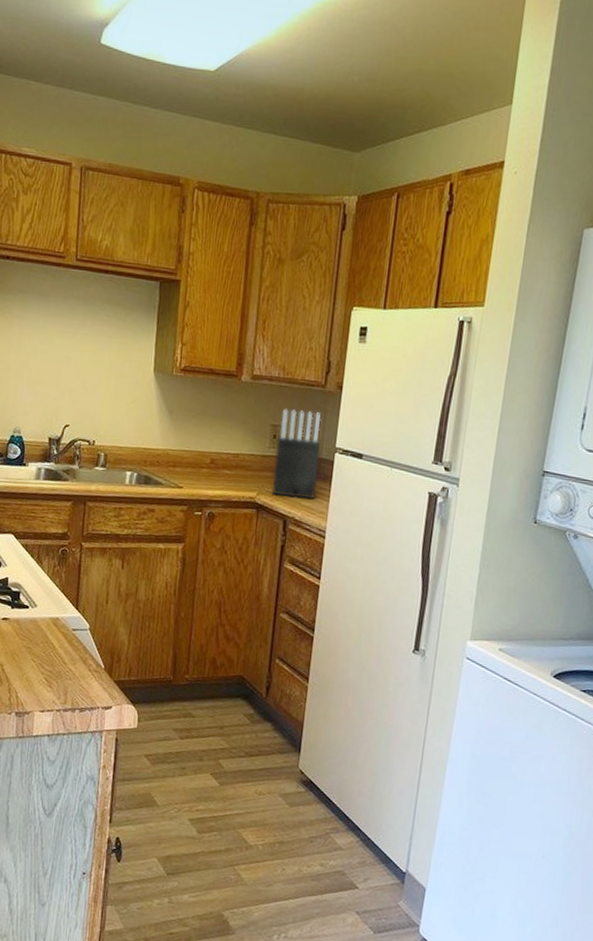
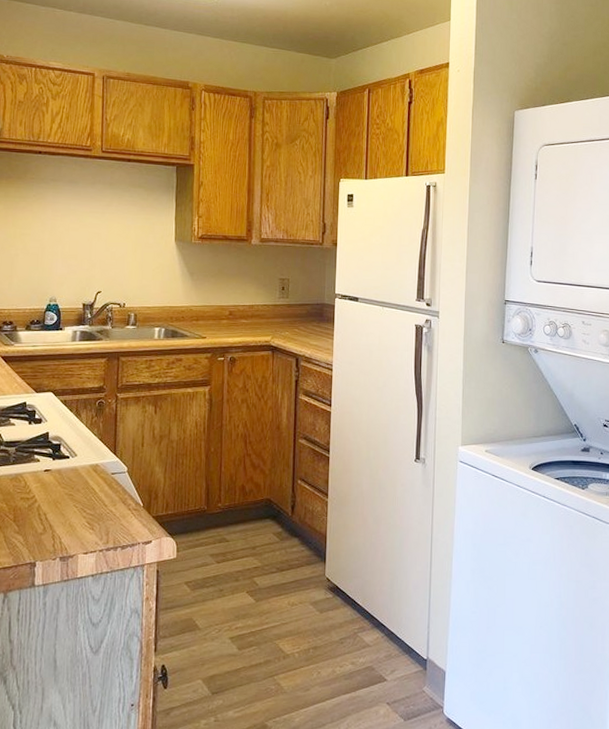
knife block: present [271,409,321,499] -> none [284,265,323,338]

